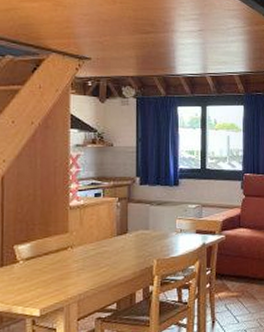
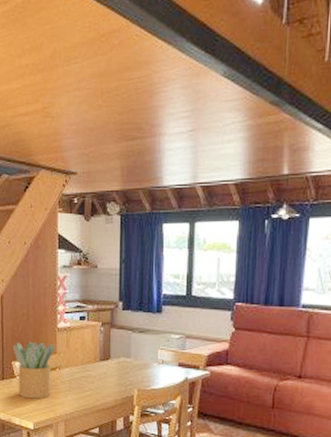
potted plant: none [16,221,67,284] -> present [13,341,55,399]

